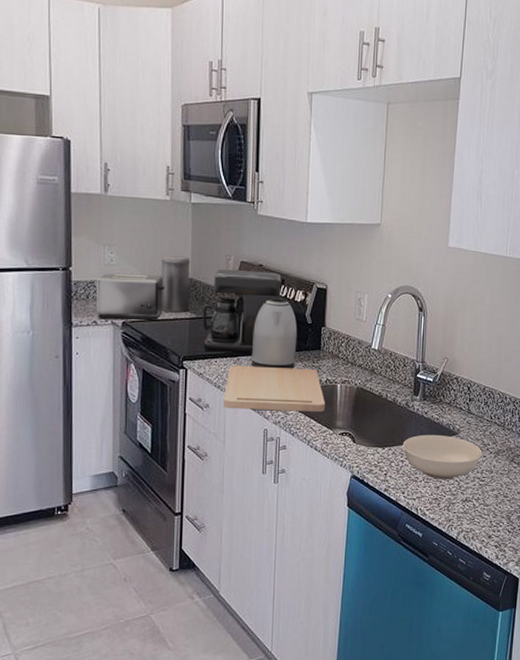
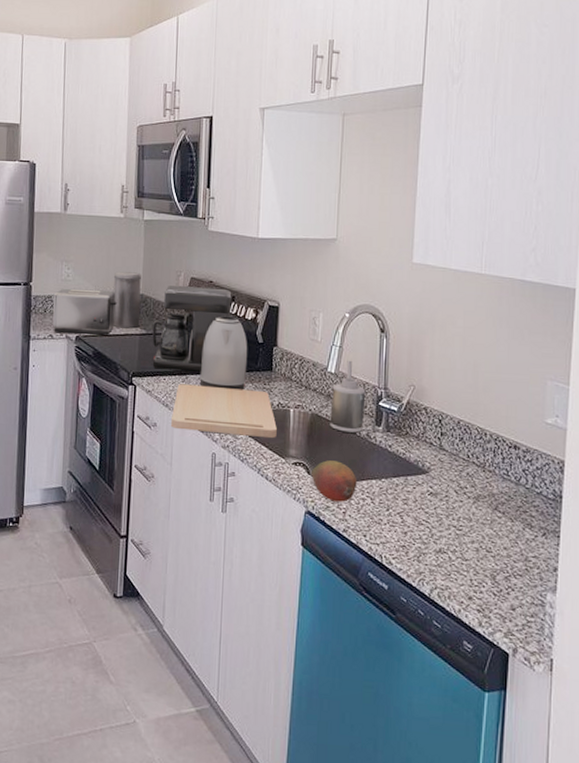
fruit: none [356,429,397,465] -> present [311,460,358,502]
soap dispenser: none [373,337,406,404] -> present [329,360,366,434]
bowl: present [402,434,483,479] -> none [363,470,459,525]

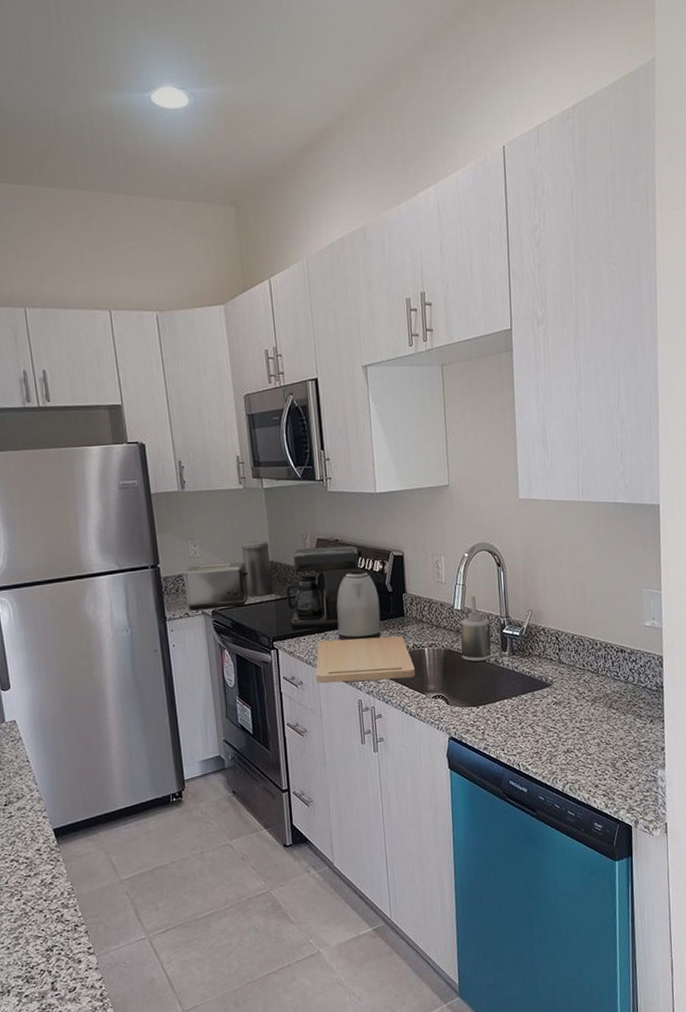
fruit: present [311,460,358,502] -> none [450,688,492,725]

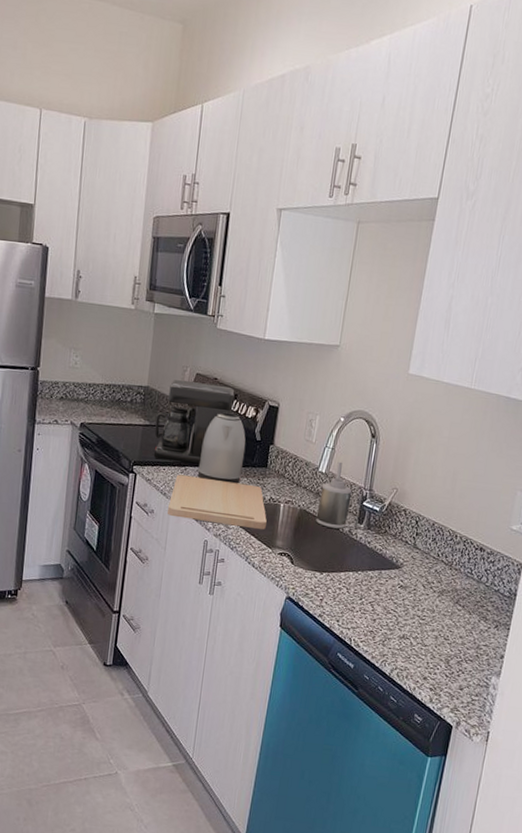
toaster: present [184,561,249,611] -> none [58,375,123,425]
canister: present [241,541,274,597] -> none [118,362,148,420]

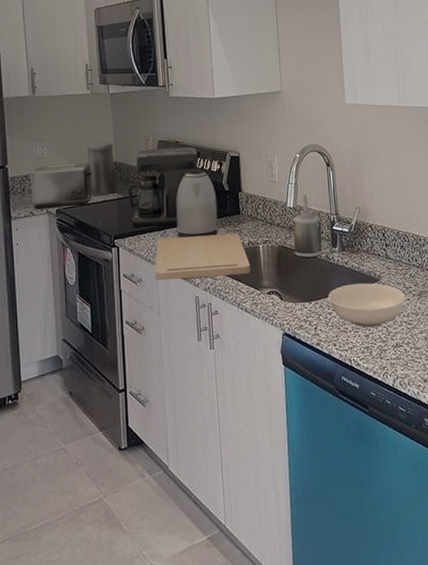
toaster: none [58,375,123,425] -> present [31,162,92,210]
canister: none [118,362,148,420] -> present [86,142,116,196]
bowl: none [341,564,426,614] -> present [328,283,406,328]

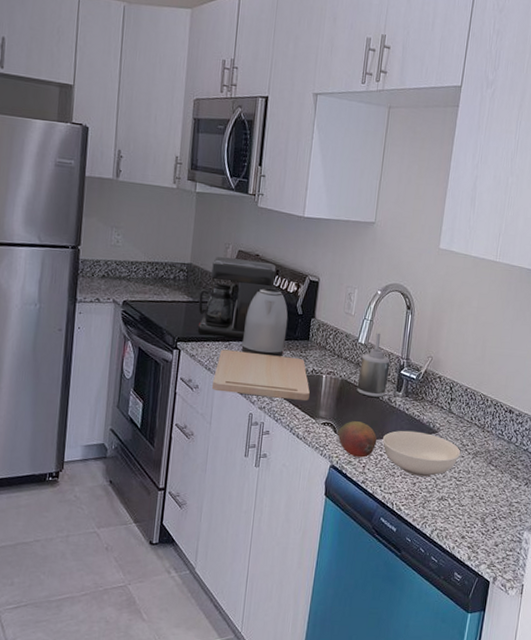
toaster: present [31,162,92,210] -> none [100,253,166,302]
canister: present [86,142,116,196] -> none [161,240,191,296]
fruit: none [284,284,324,320] -> present [337,421,377,458]

